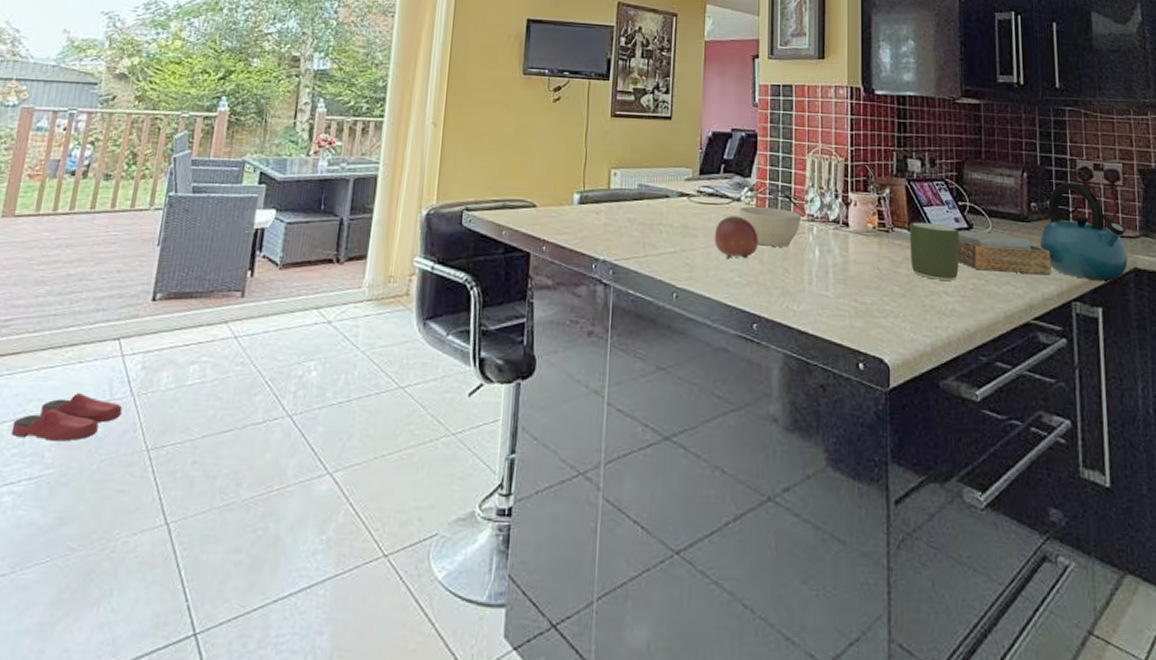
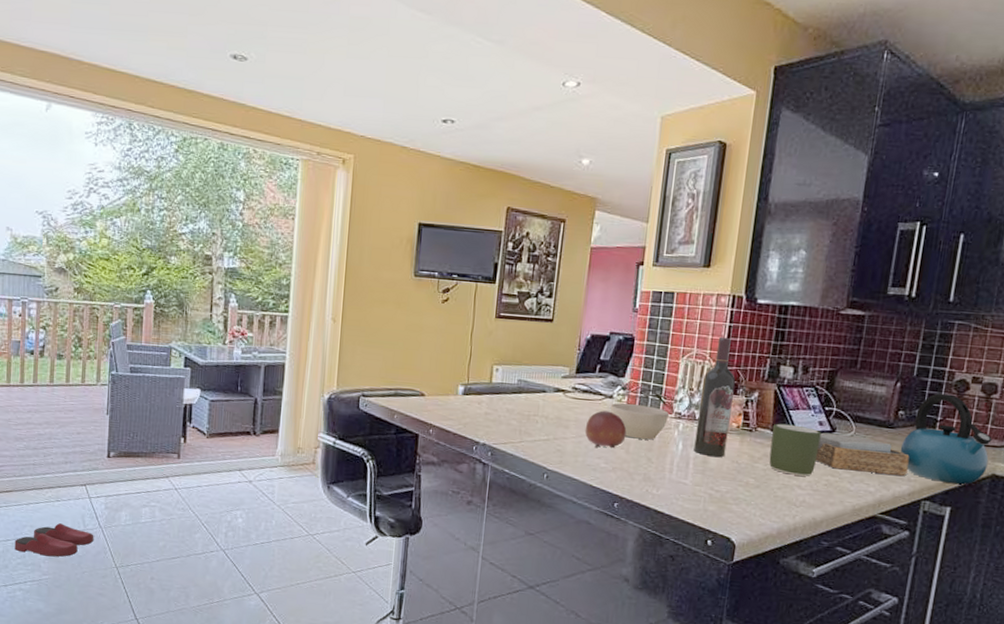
wine bottle: none [831,130,866,263] -> present [693,336,736,457]

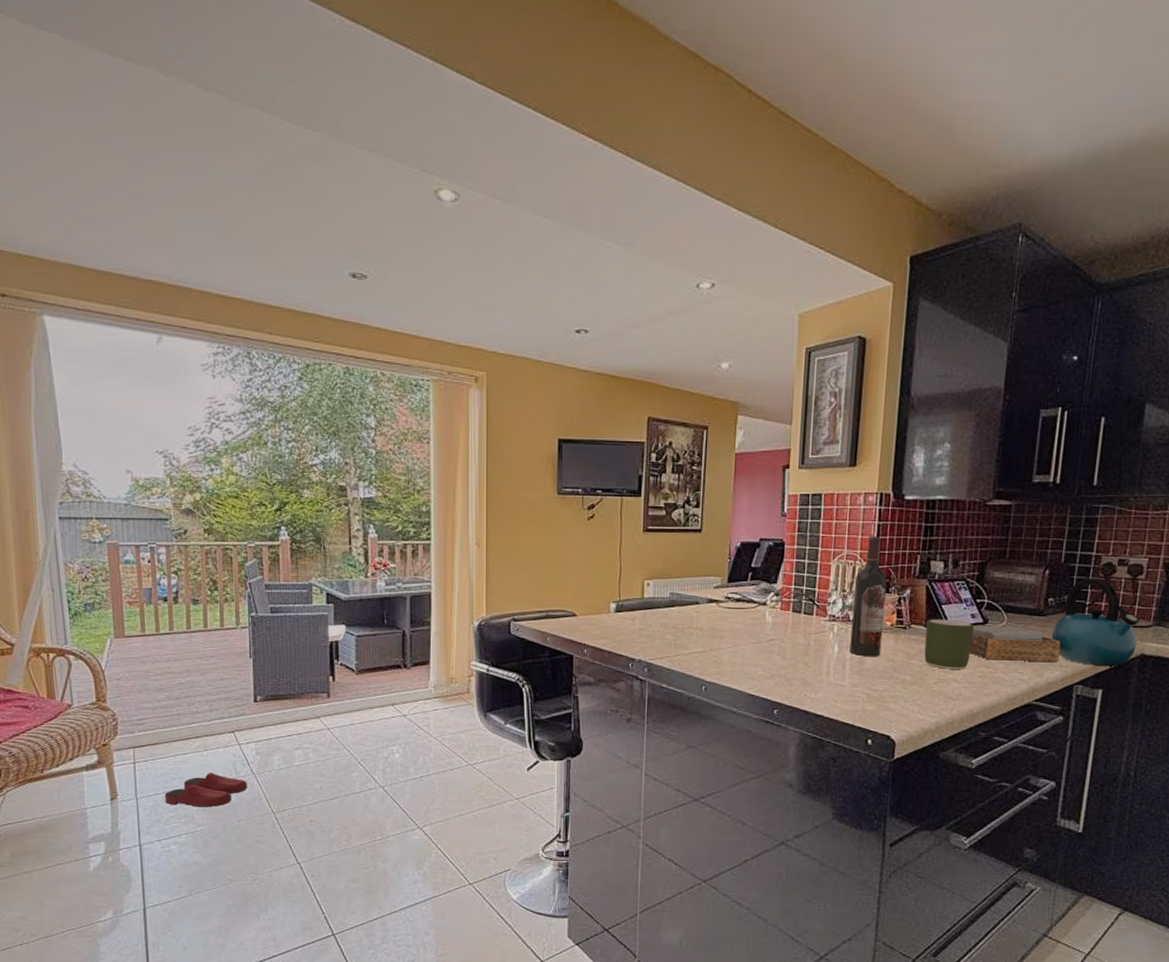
fruit: present [584,410,627,449] -> none [740,618,782,657]
bowl: present [610,403,669,440] -> none [764,609,823,644]

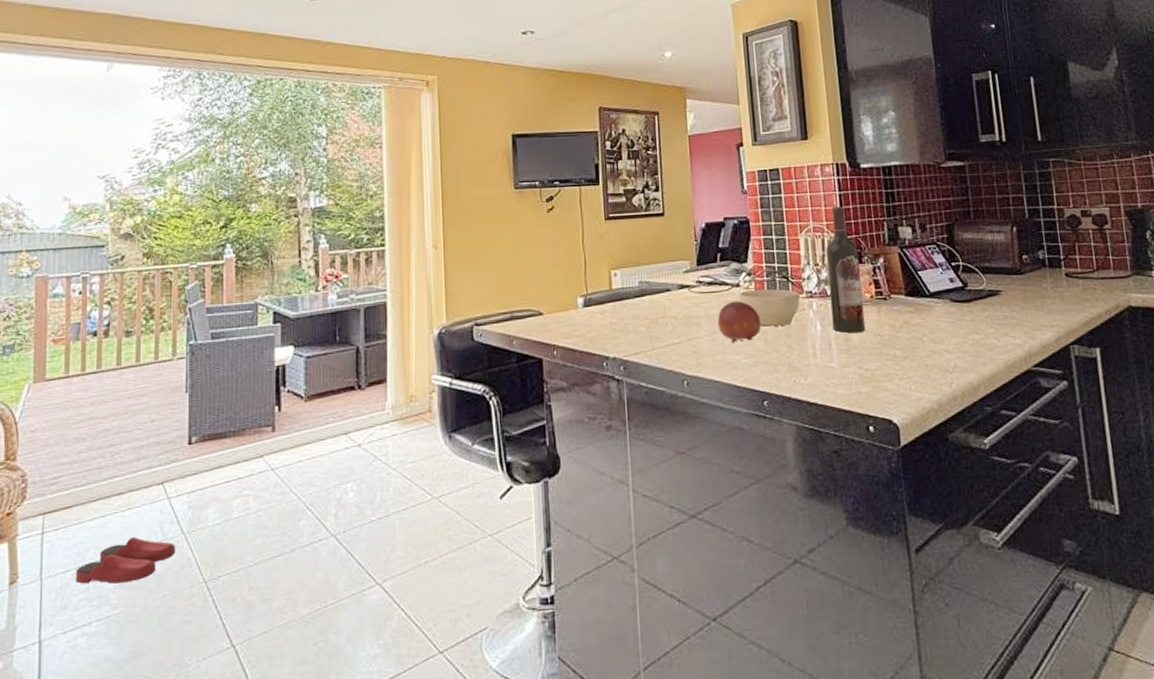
fruit: none [740,618,782,657] -> present [717,301,761,344]
bowl: none [764,609,823,644] -> present [739,289,800,326]
mug: present [924,619,974,669] -> none [906,285,958,340]
napkin holder: present [969,625,1061,663] -> none [953,288,1048,326]
kettle: present [1051,578,1140,667] -> none [1034,231,1122,323]

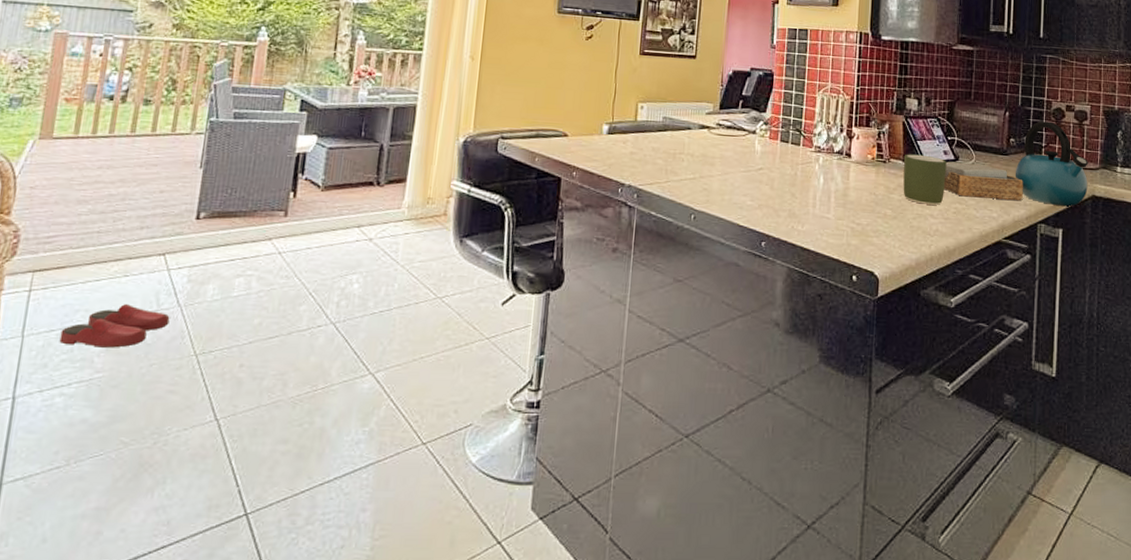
fruit: present [717,301,761,344] -> none [730,146,770,185]
bowl: present [739,289,800,326] -> none [753,138,809,175]
wine bottle: present [825,206,866,333] -> none [834,71,868,189]
mug: none [906,285,958,340] -> present [903,154,947,205]
napkin holder: none [953,288,1048,326] -> present [943,161,1023,201]
kettle: none [1034,231,1122,323] -> present [1015,121,1088,207]

